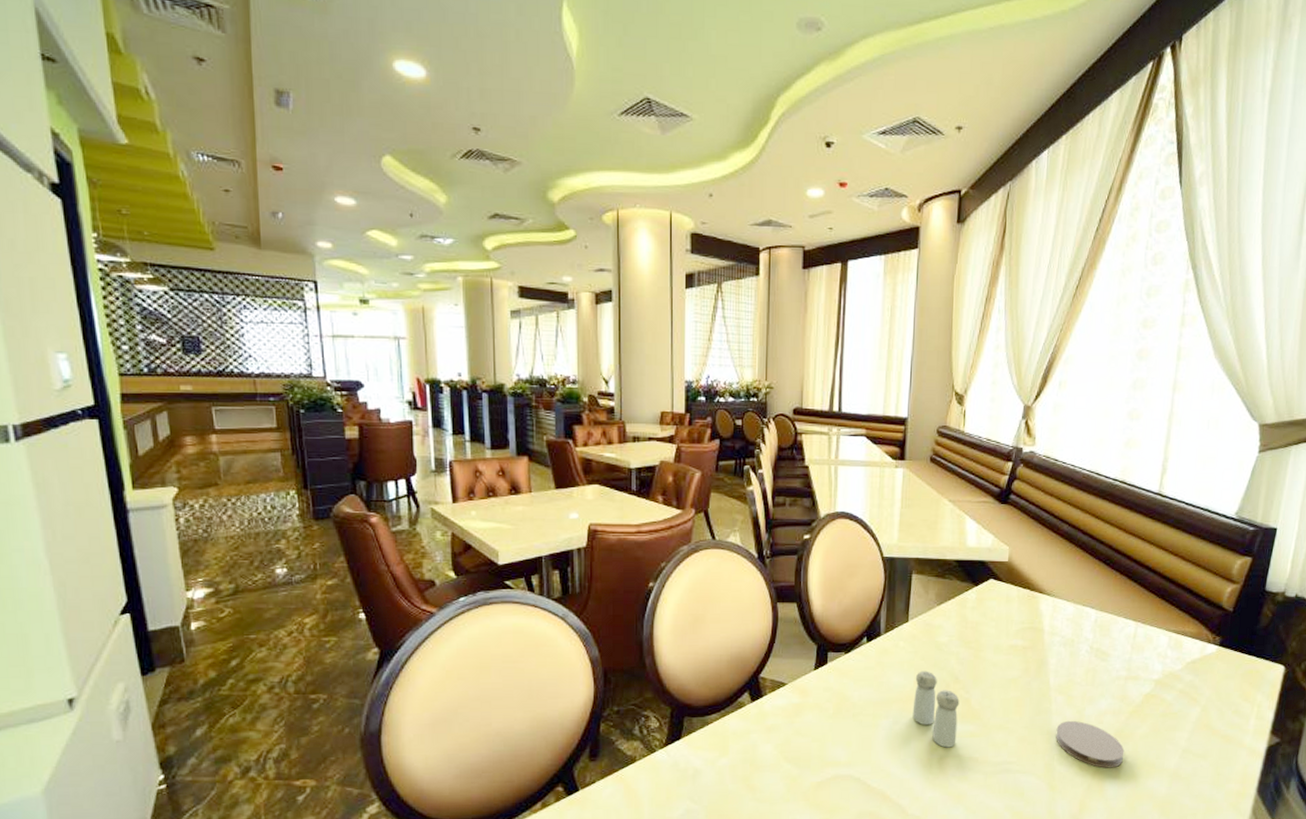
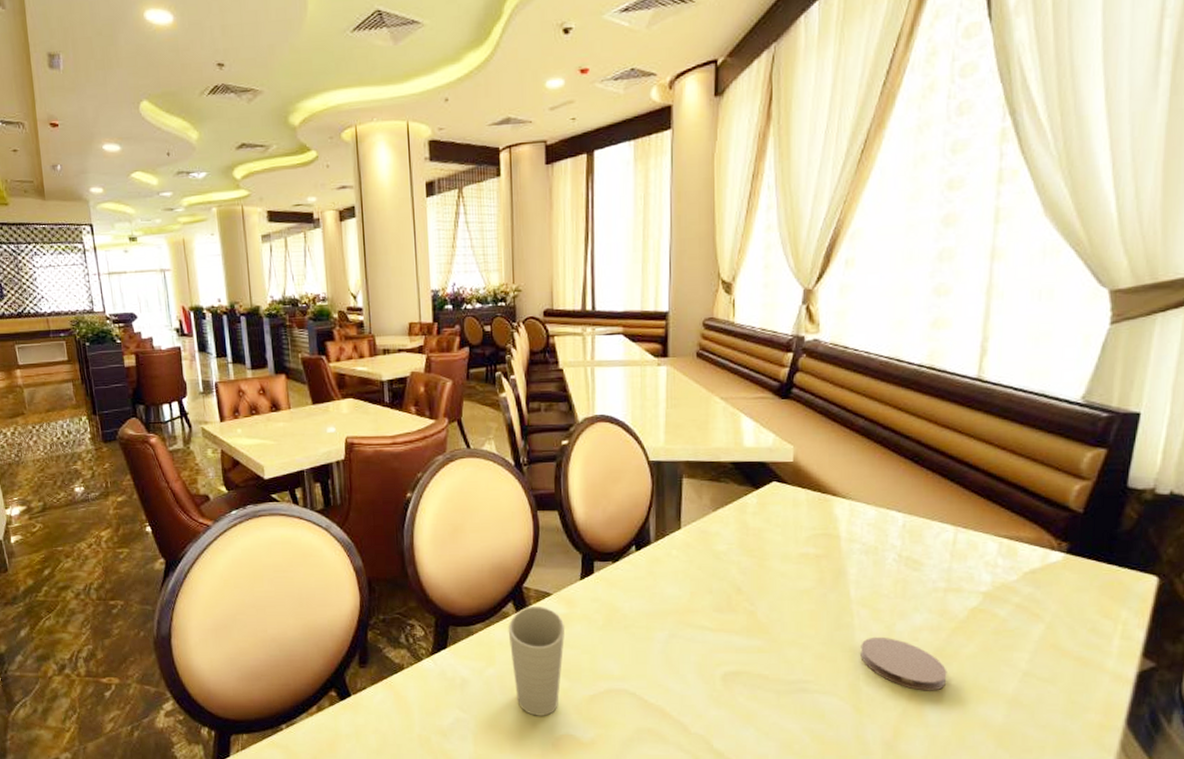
cup: none [742,695,798,804] -> present [508,605,565,716]
salt and pepper shaker: present [912,671,960,748] -> none [690,581,744,664]

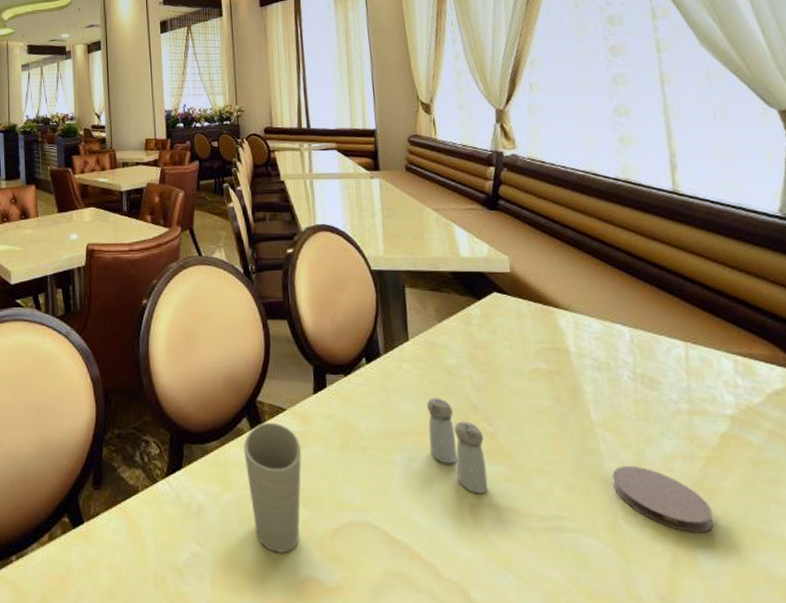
salt and pepper shaker: none [690,581,744,664] -> present [426,397,489,494]

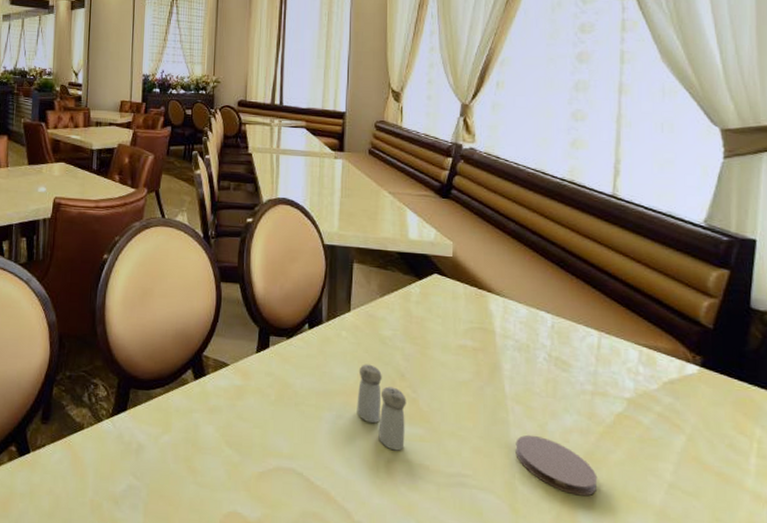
cup: present [243,422,302,553] -> none [185,374,240,490]

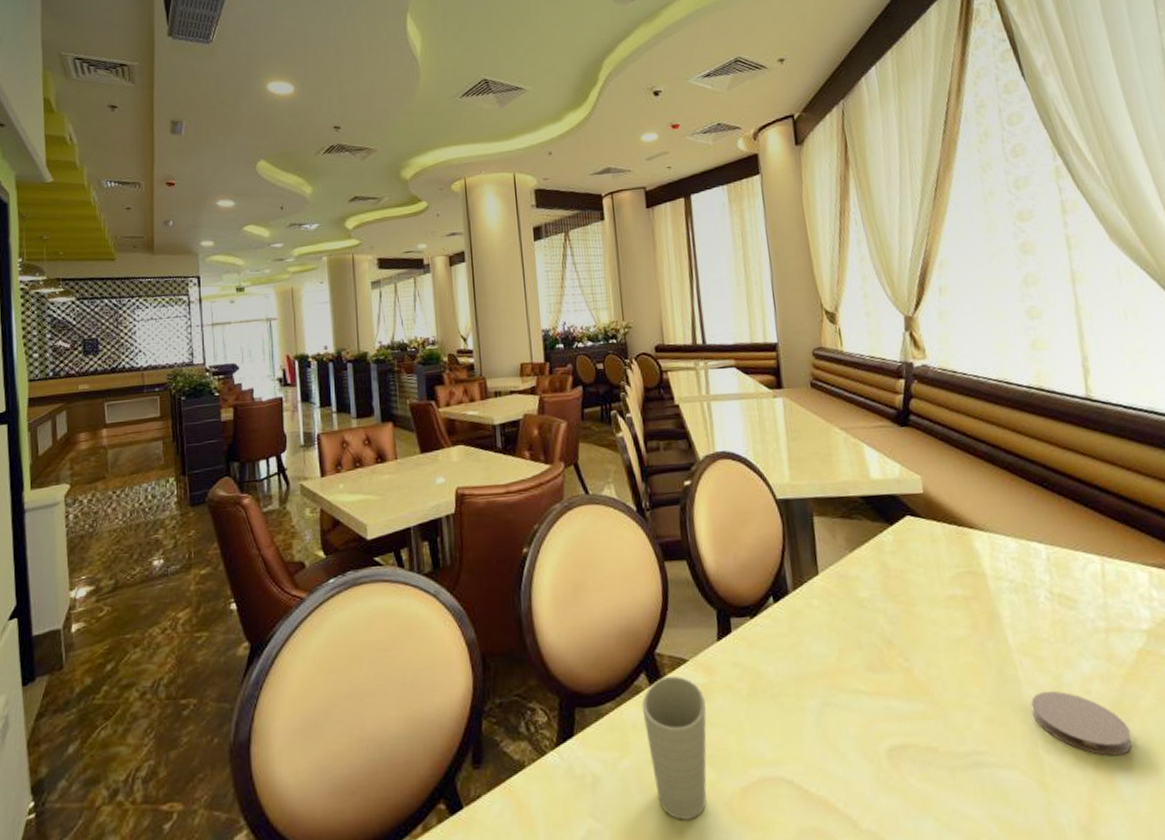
cup: none [185,374,240,490] -> present [641,675,707,820]
salt and pepper shaker: present [357,364,406,451] -> none [839,634,906,736]

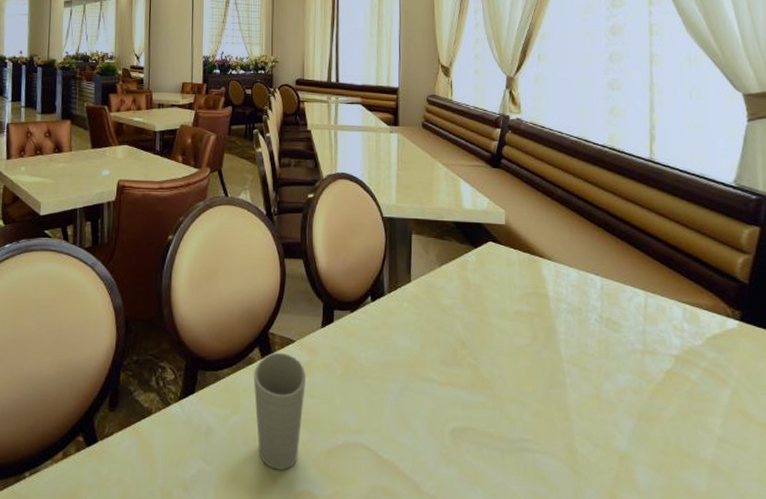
coaster: present [1031,690,1132,757] -> none [573,396,652,455]

